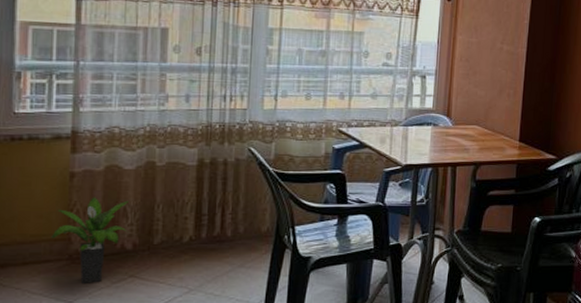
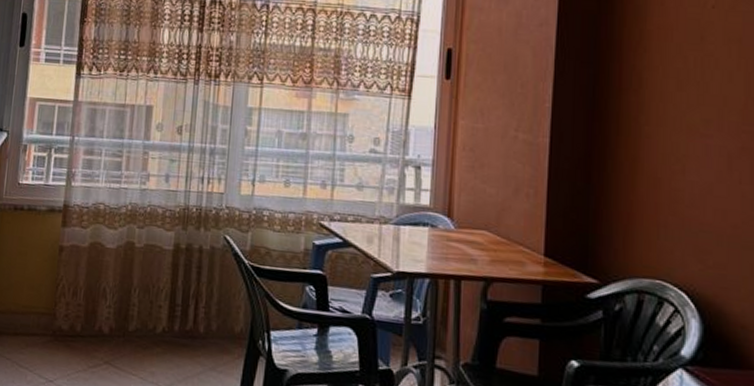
potted plant: present [51,197,129,283] -> none [39,273,108,365]

